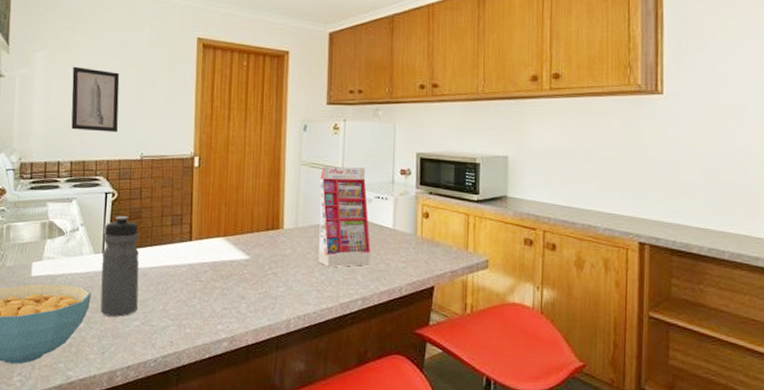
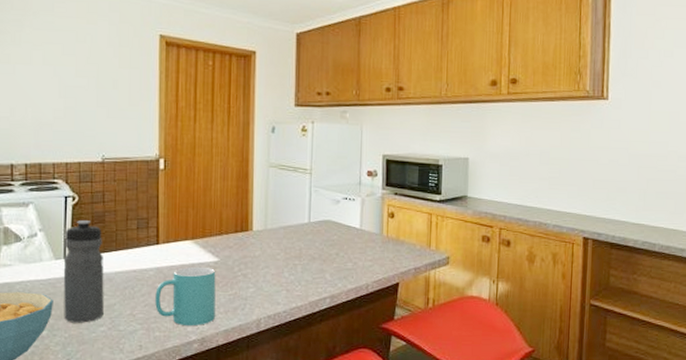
wall art: present [71,66,120,132] -> none [23,62,77,133]
mug: none [187,263,247,324] -> present [155,266,216,326]
gift box: present [318,166,371,268] -> none [287,168,339,268]

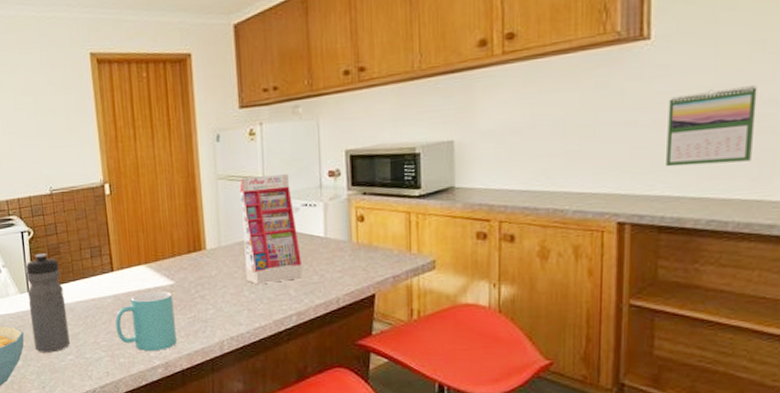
gift box: none [287,168,339,268] -> present [239,174,303,285]
calendar: none [617,143,674,199] -> present [666,85,758,167]

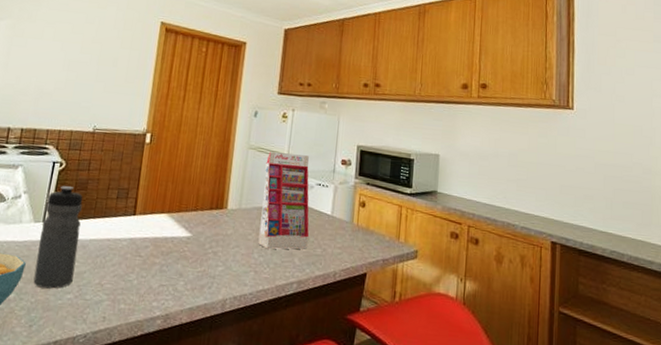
mug: present [115,290,177,352] -> none [124,240,188,301]
calendar: present [666,85,758,167] -> none [584,153,639,210]

